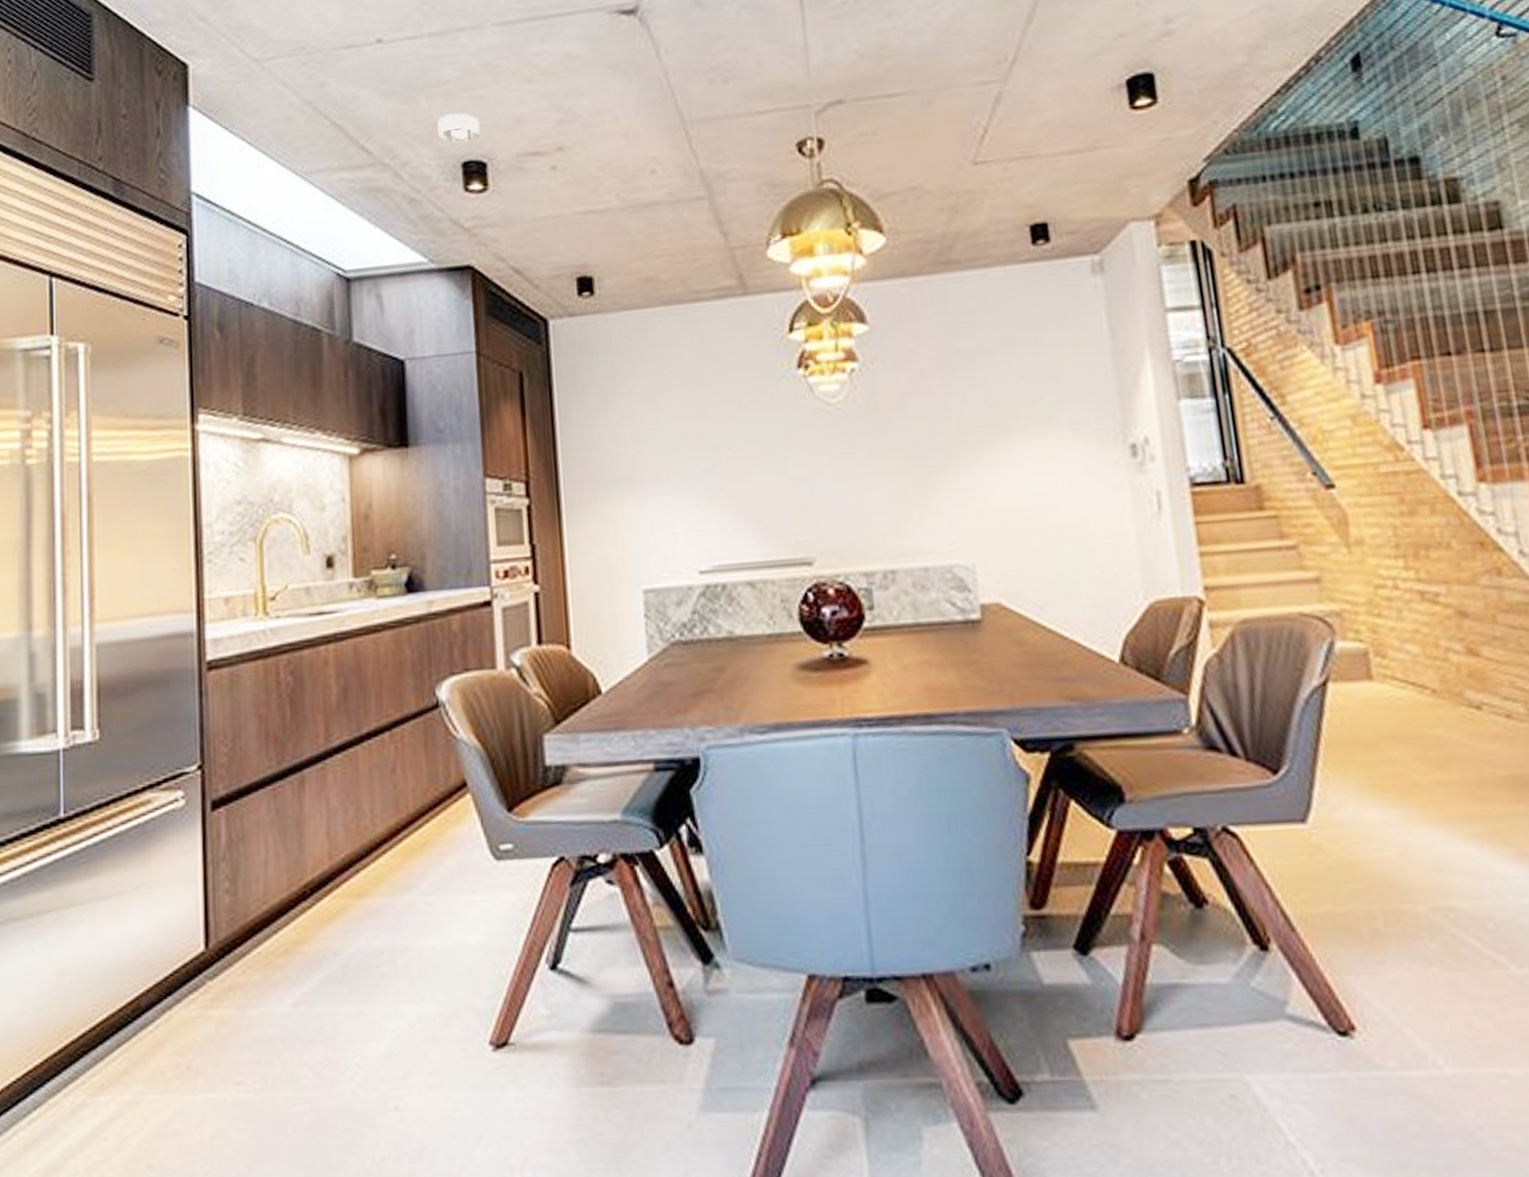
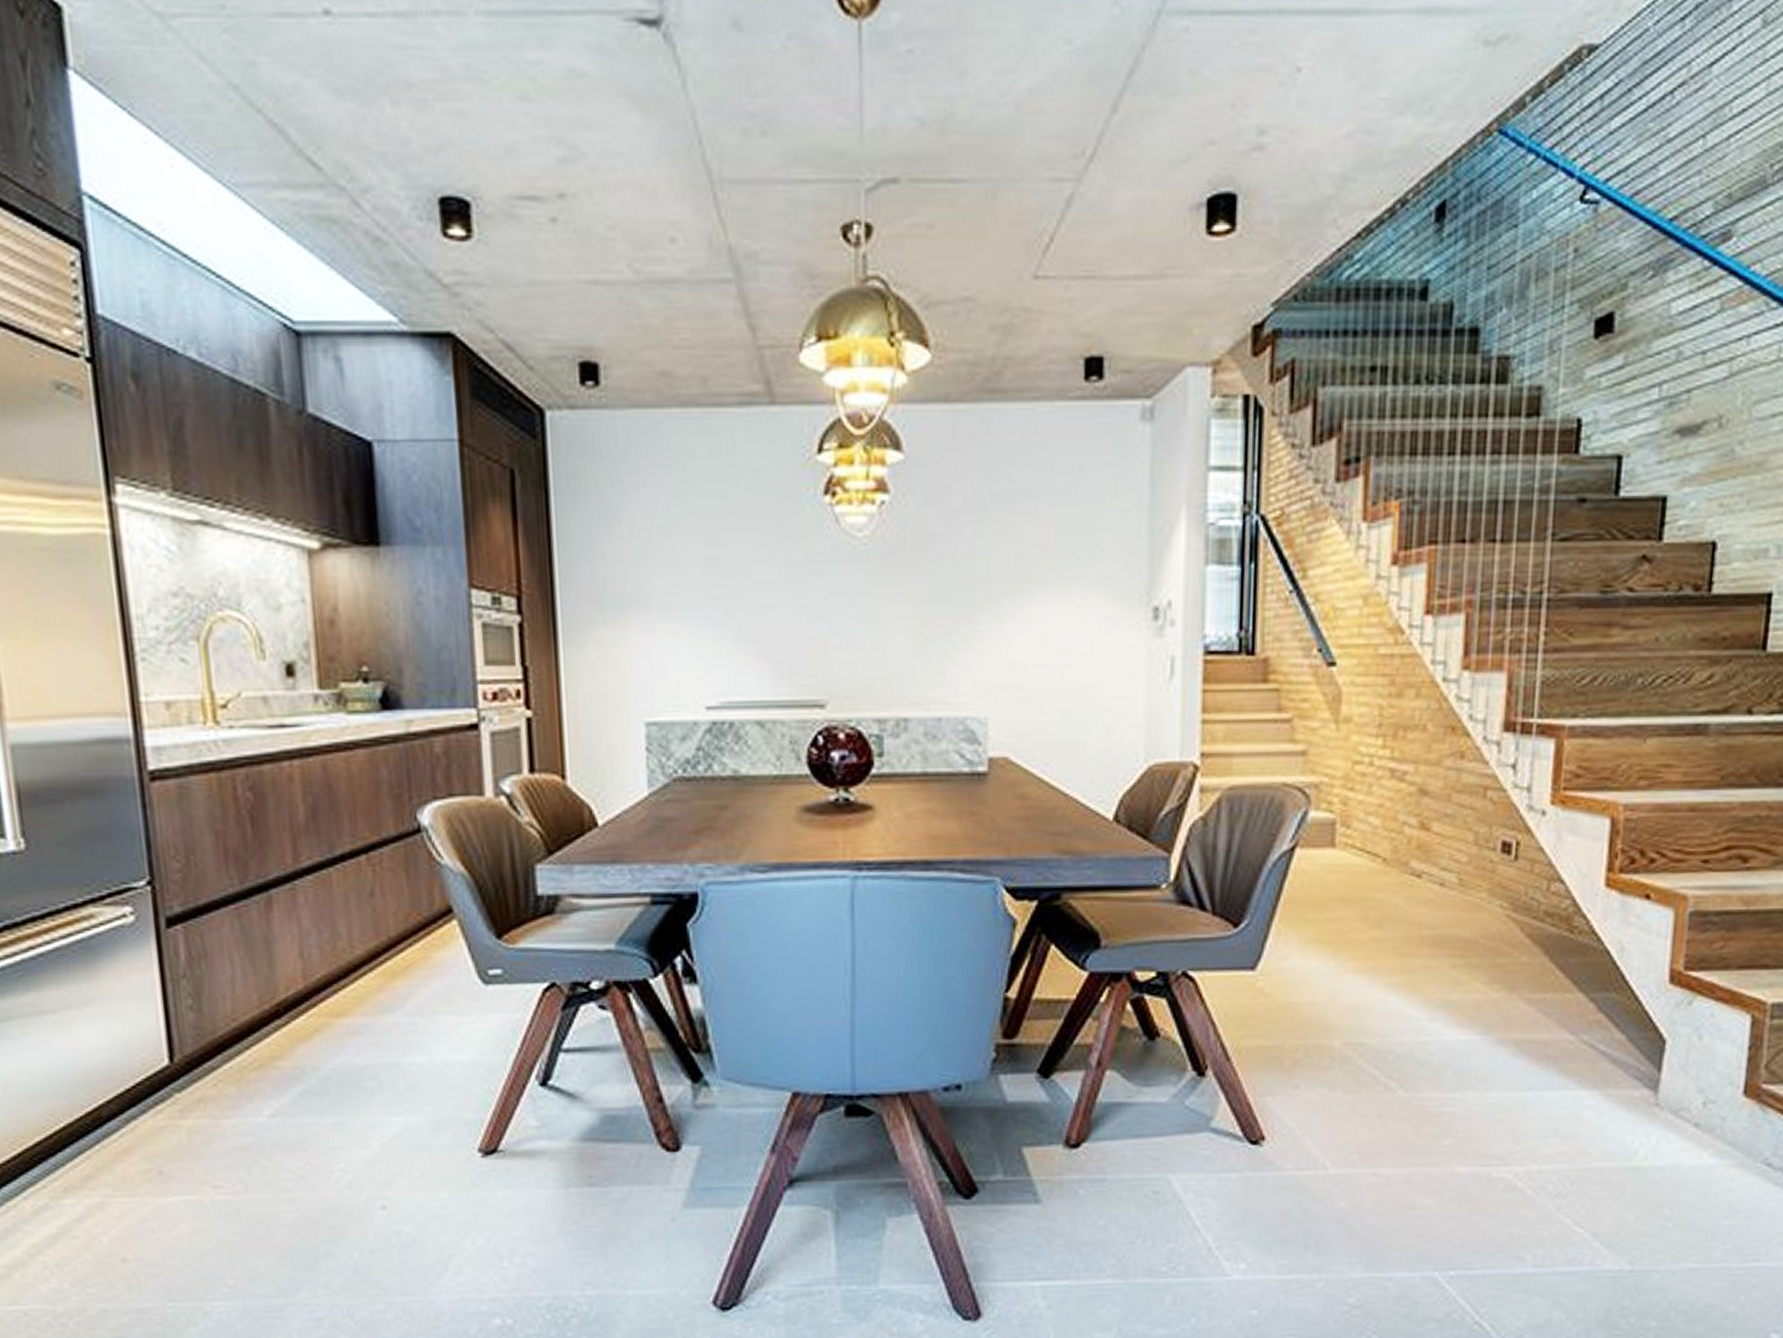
smoke detector: present [437,113,481,143] -> none [407,128,462,171]

